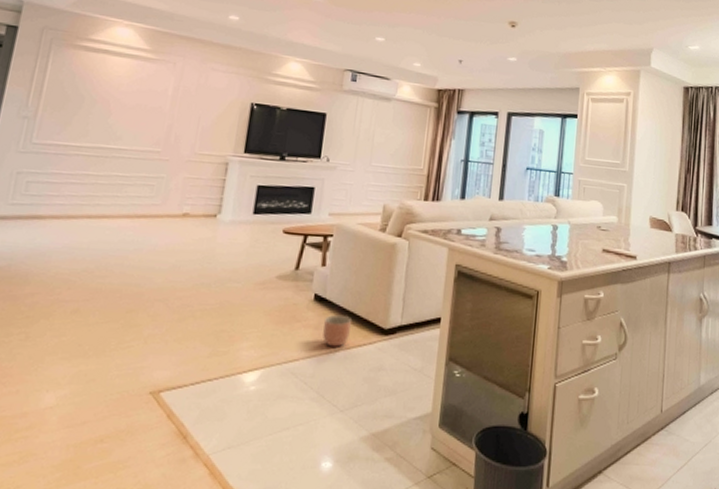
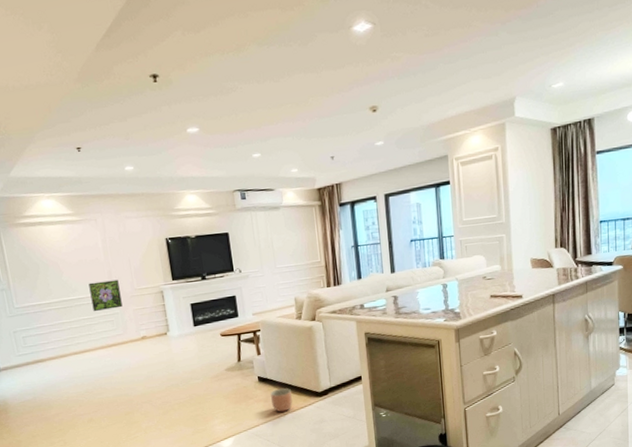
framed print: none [133,133,178,172] -> present [88,279,123,312]

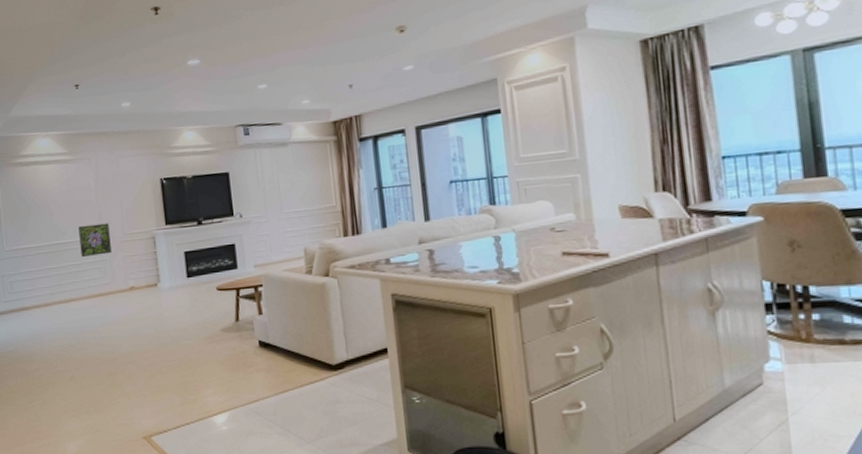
planter: present [270,388,293,412] -> none [272,356,300,386]

